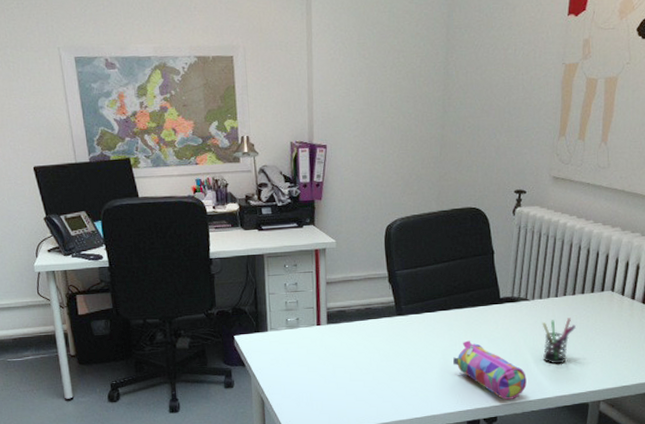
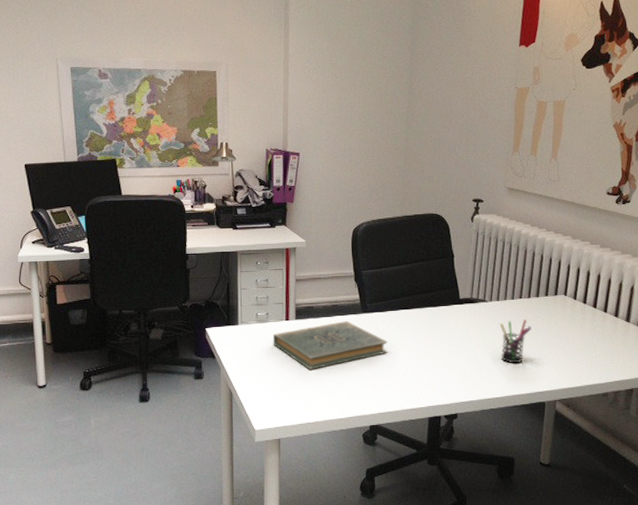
book: none [304,324,424,376] -> present [272,321,388,370]
pencil case: present [453,340,527,400] -> none [415,339,486,397]

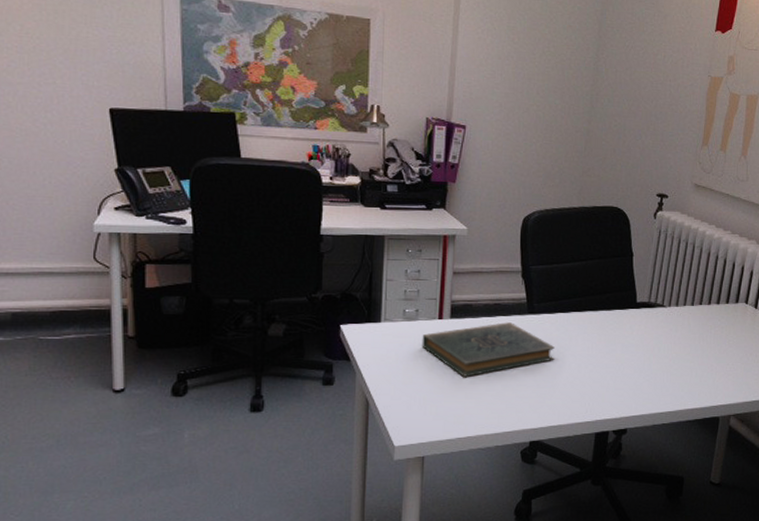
pen holder: present [499,319,531,364] -> none [677,328,710,375]

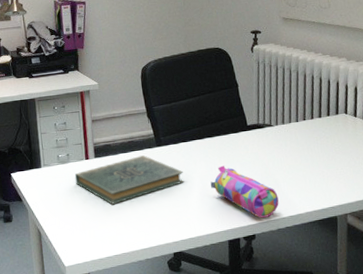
pencil case: none [585,345,659,411] -> present [210,165,279,218]

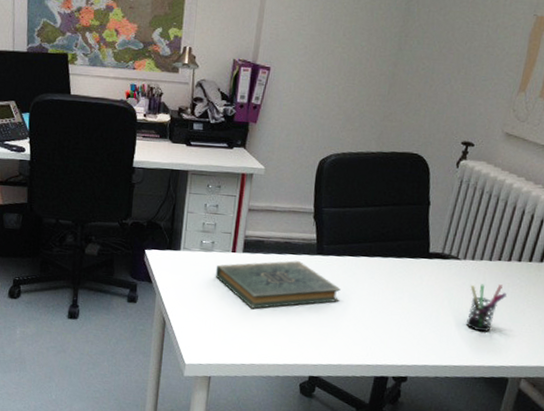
pencil case: present [210,165,279,218] -> none [369,292,445,361]
pen holder: none [287,139,317,183] -> present [466,284,507,332]

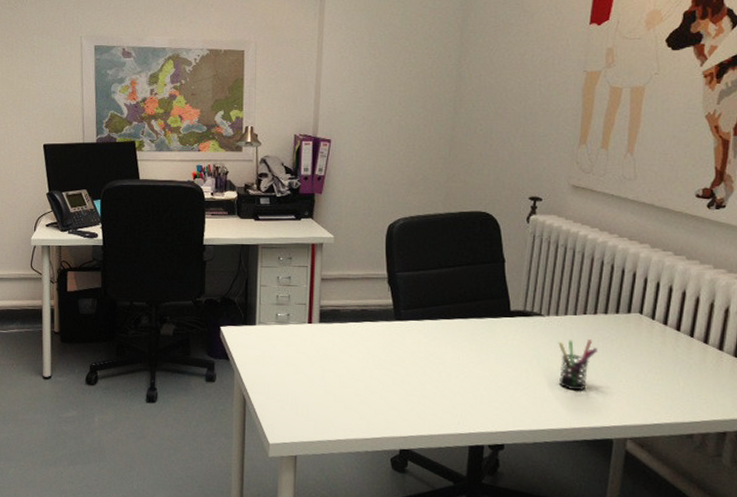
book: present [215,260,341,309] -> none [293,328,423,380]

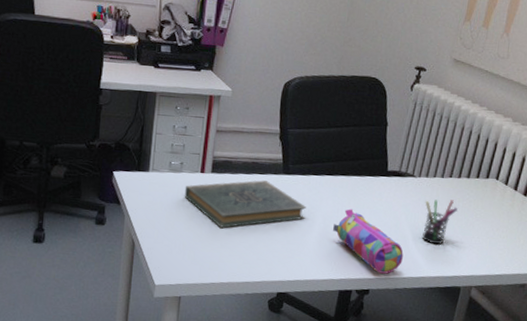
book: none [293,328,423,380] -> present [184,180,306,228]
pencil case: none [456,354,539,426] -> present [333,209,404,274]

